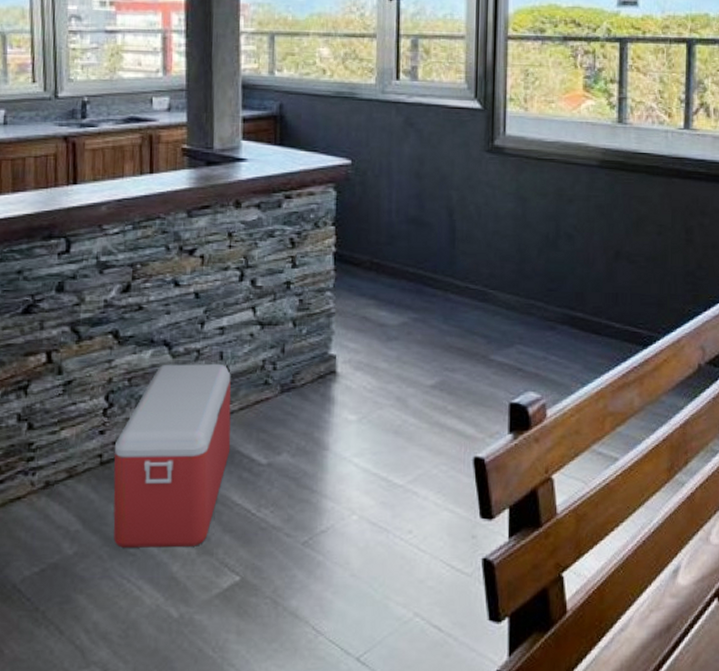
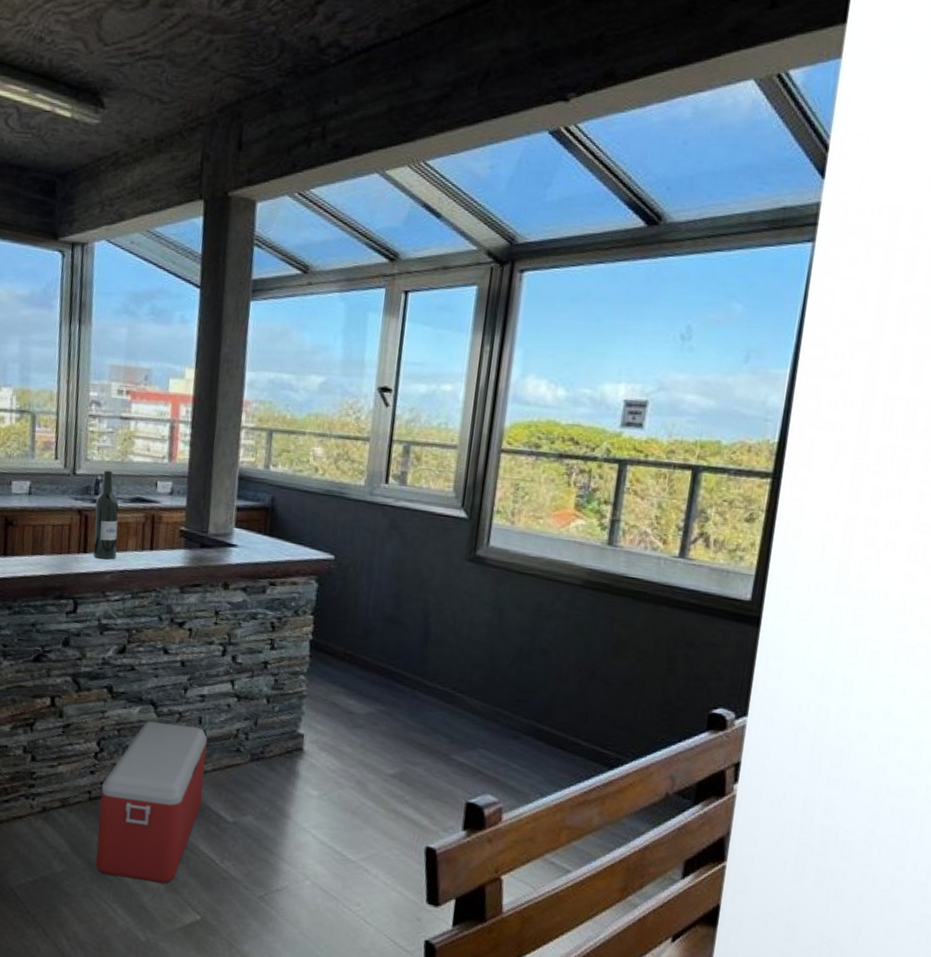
wine bottle: none [83,90,112,190] -> present [93,470,119,560]

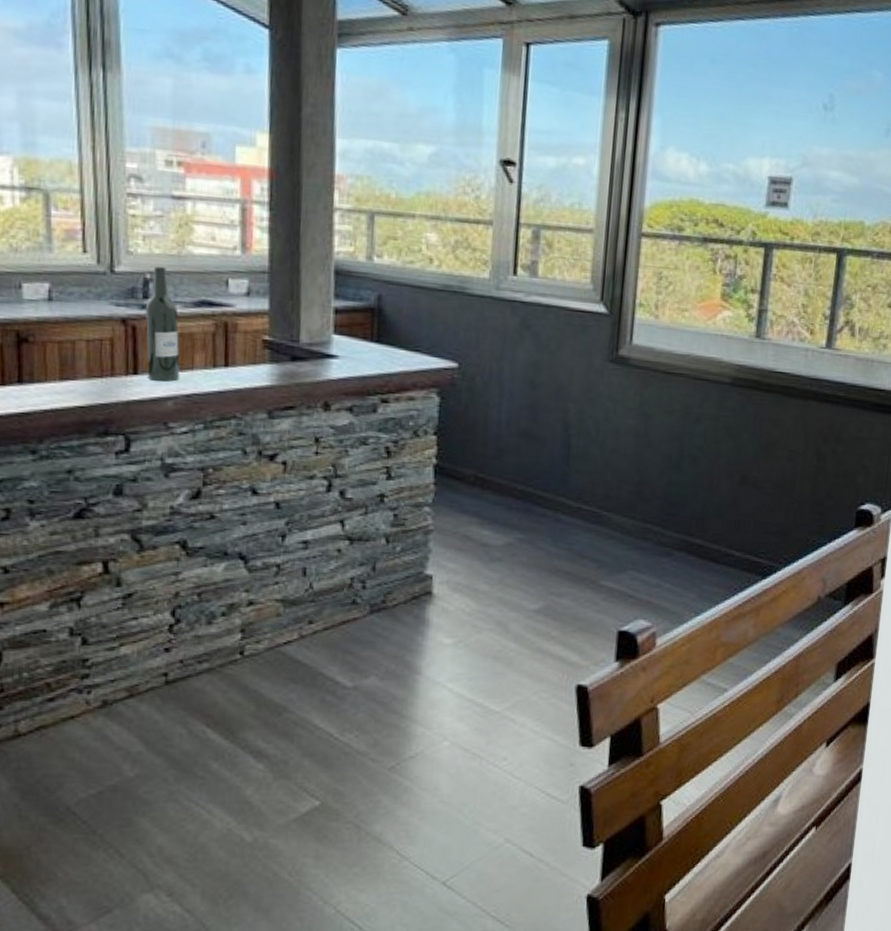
cooler: present [95,721,208,883] -> none [180,579,315,771]

